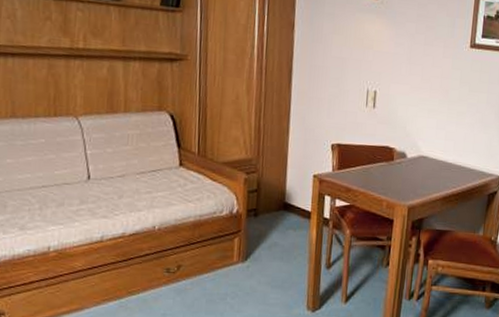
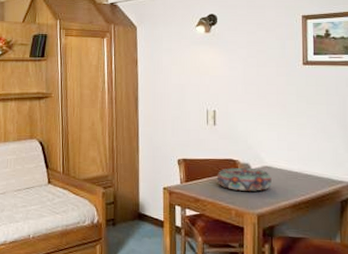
decorative bowl: none [370,156,426,182] -> present [216,168,272,191]

